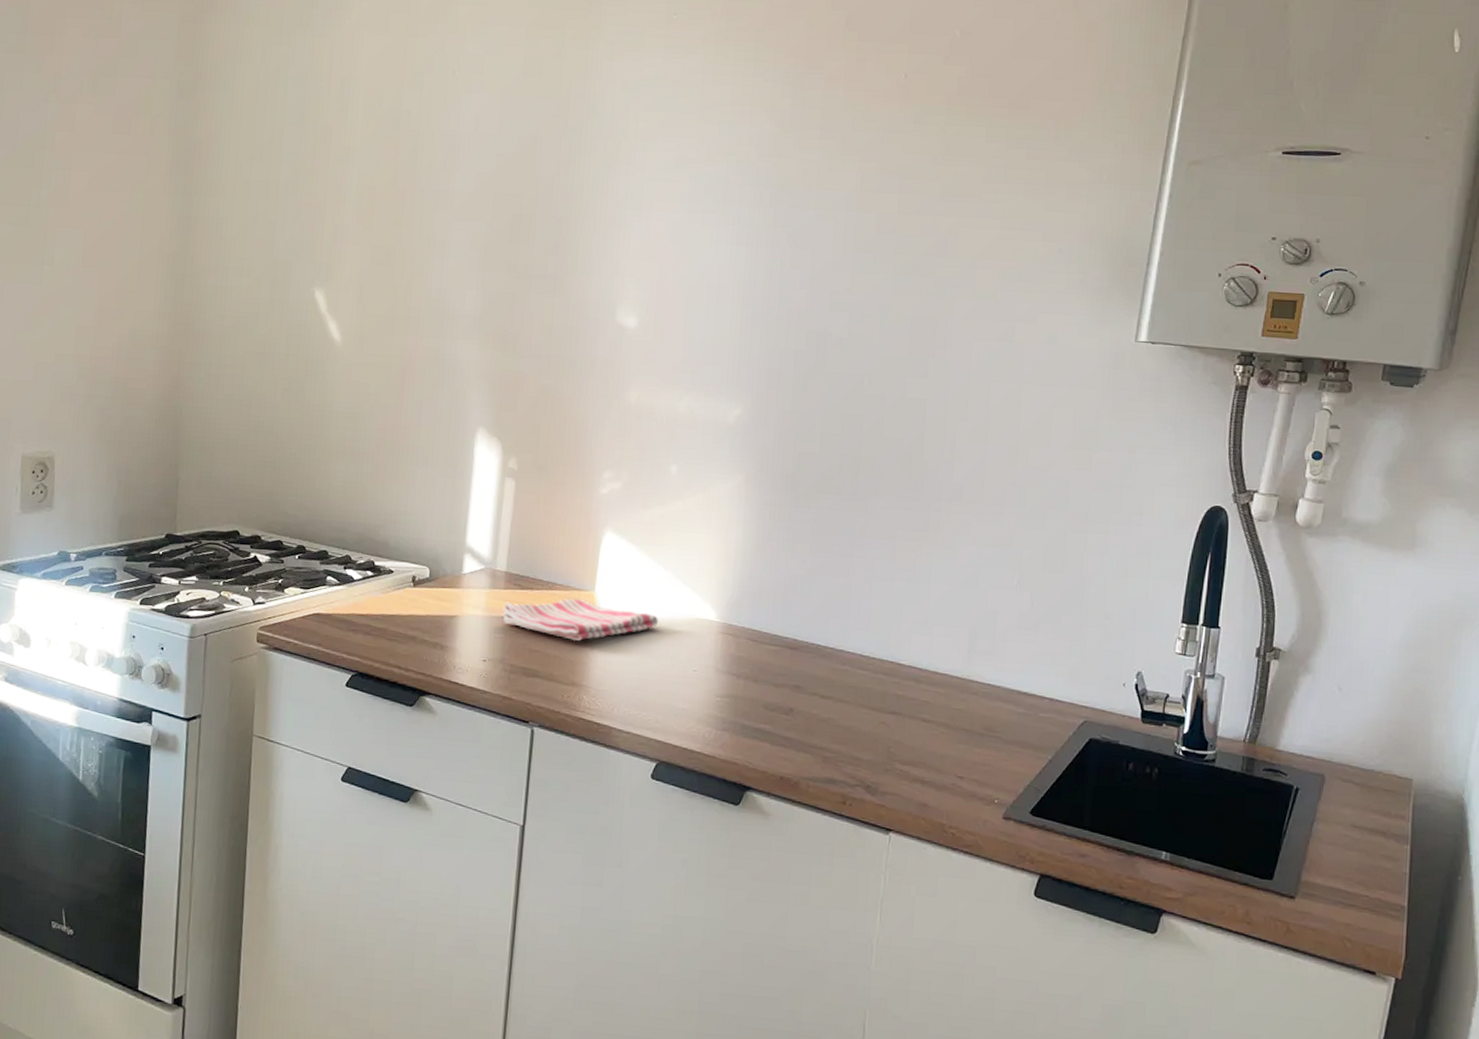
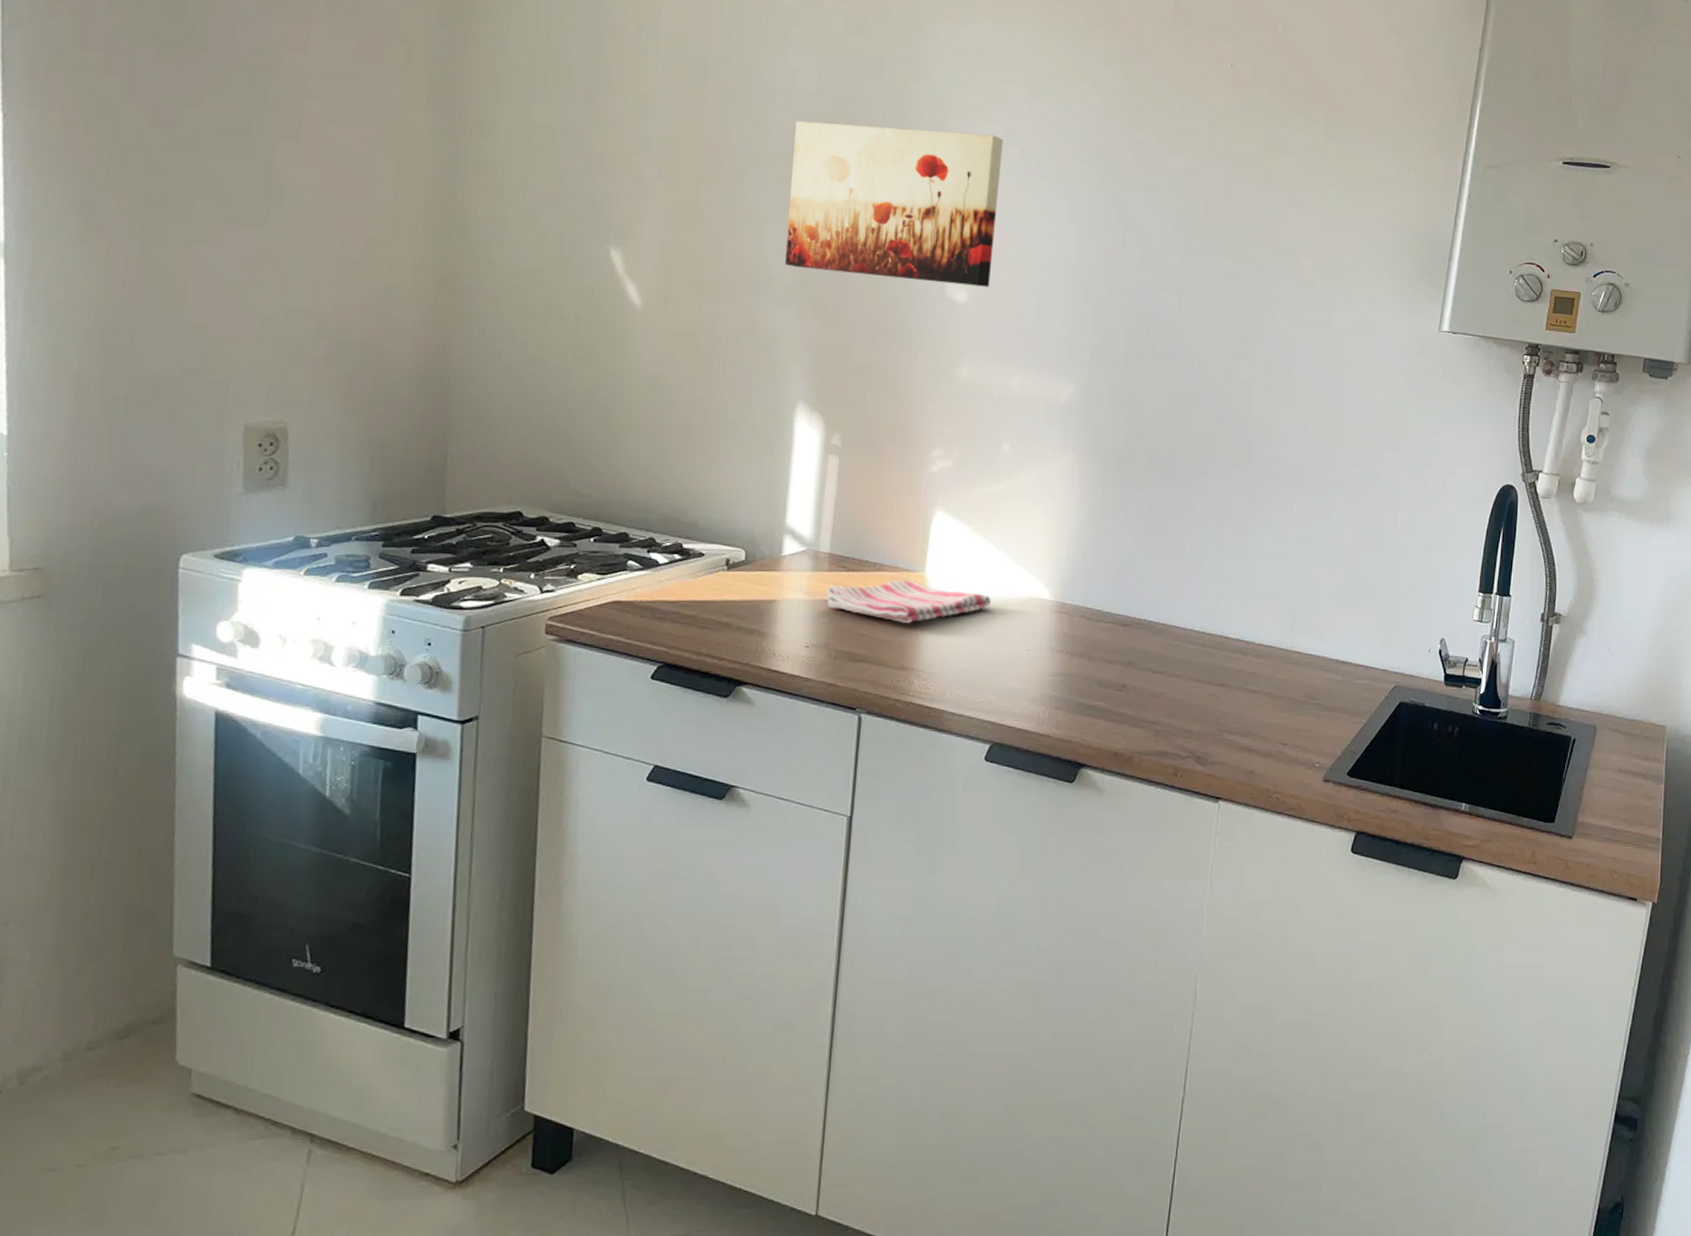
wall art: none [467,161,673,313] -> present [784,120,1003,287]

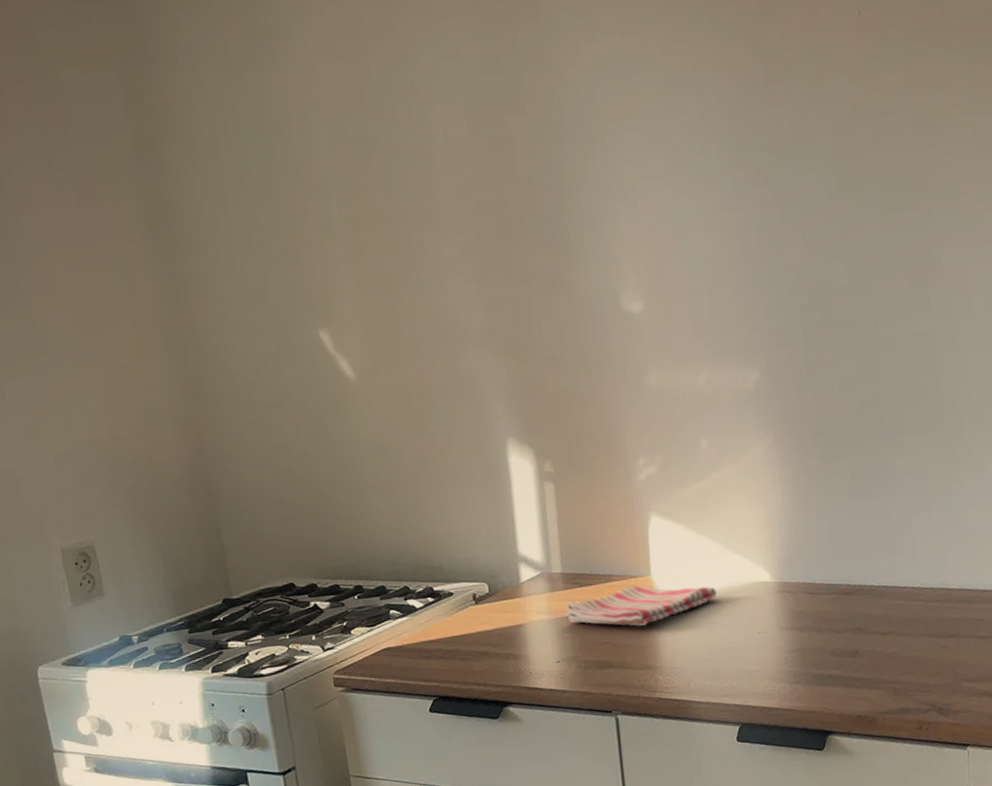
wall art: present [784,120,1003,287] -> none [455,142,661,313]

